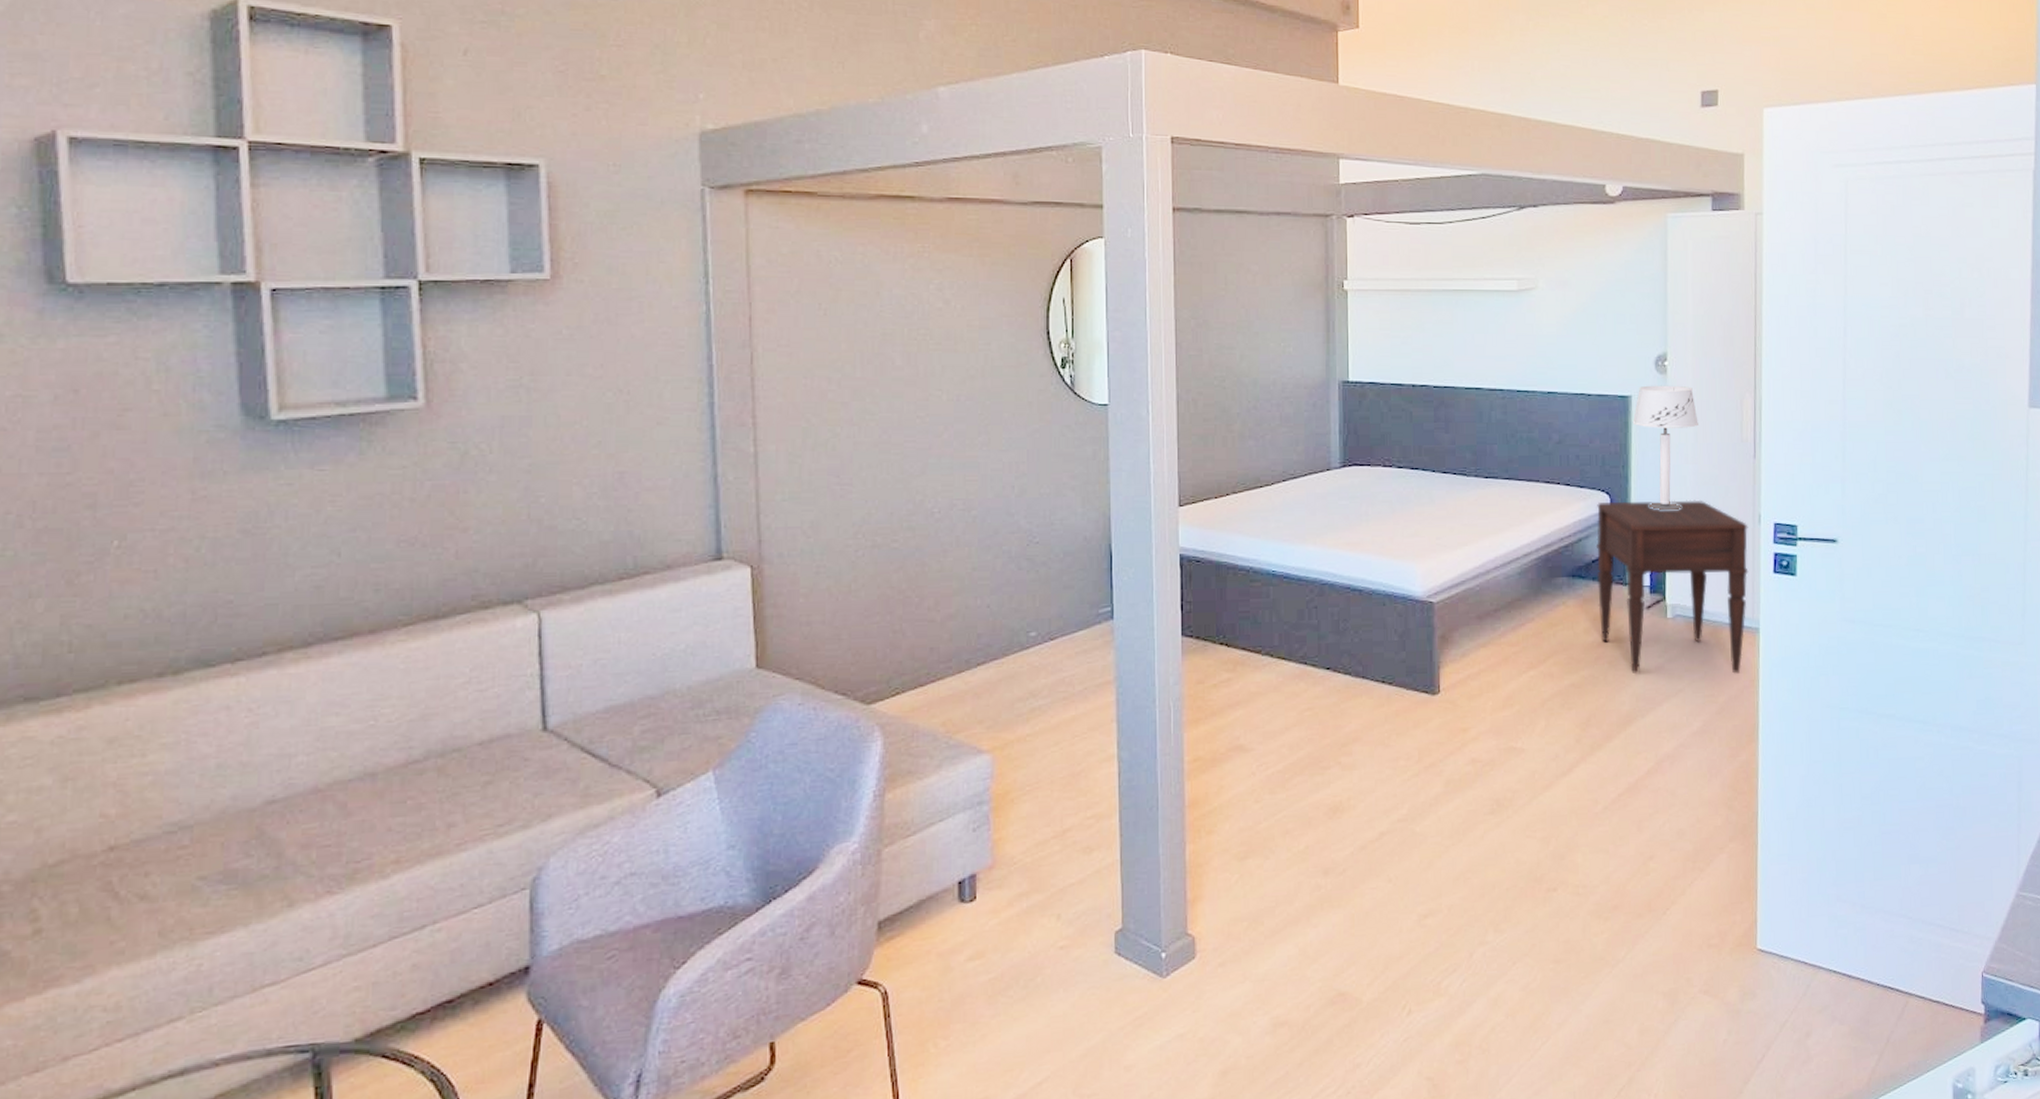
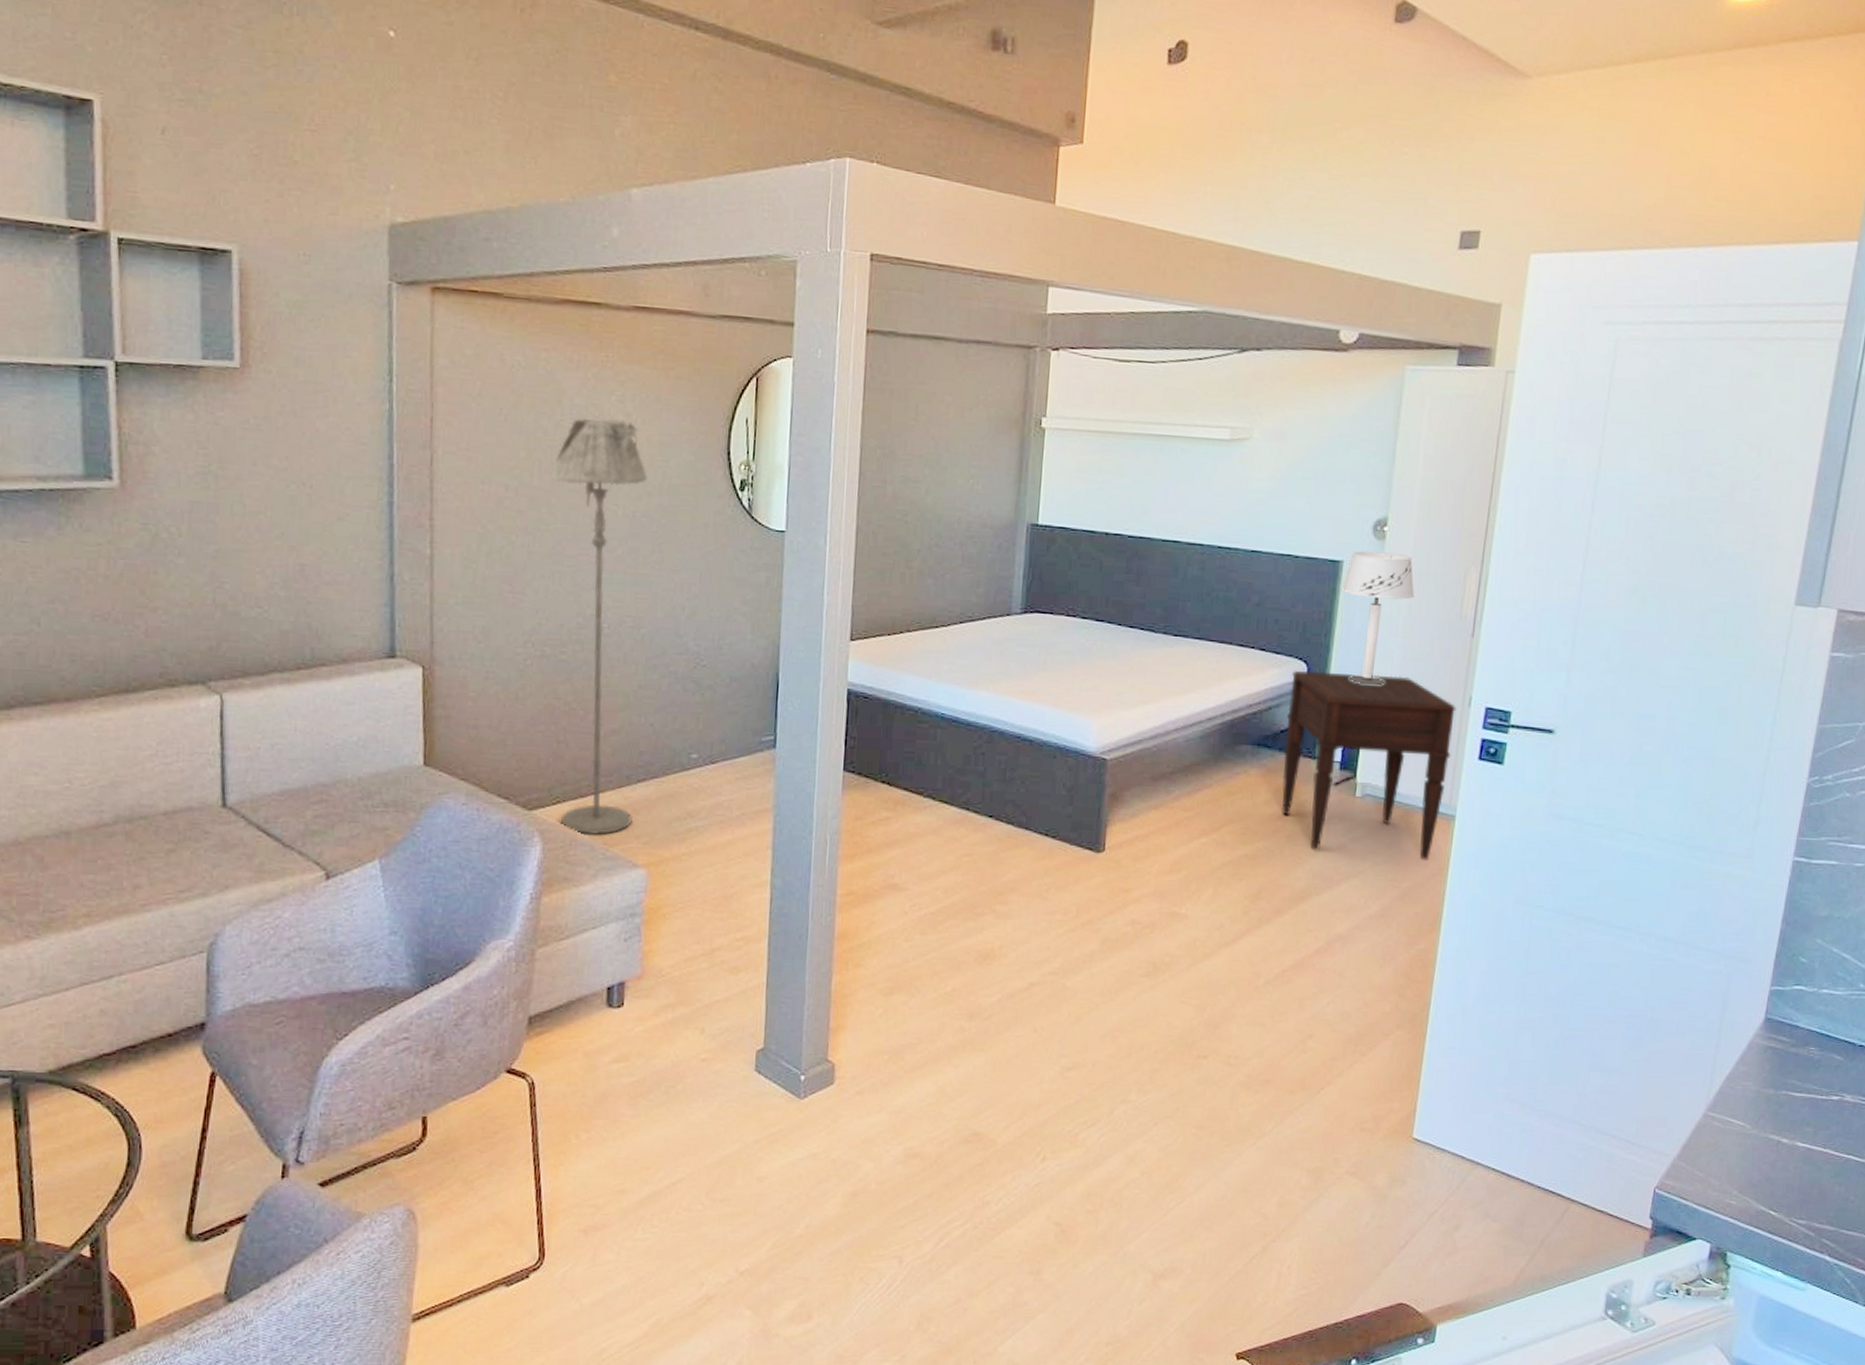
floor lamp: none [874,307,974,725] -> present [552,419,649,836]

